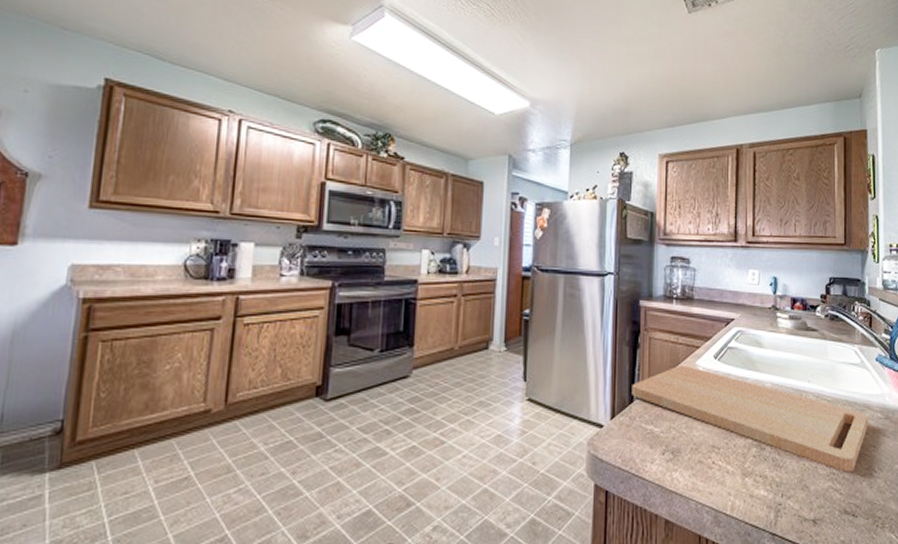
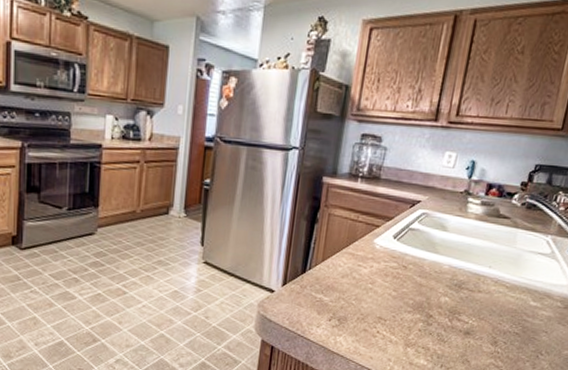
cutting board: present [632,366,868,472] -> none [305,242,547,352]

